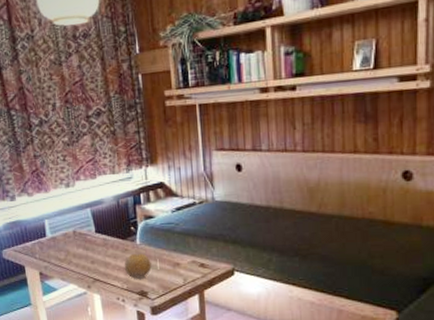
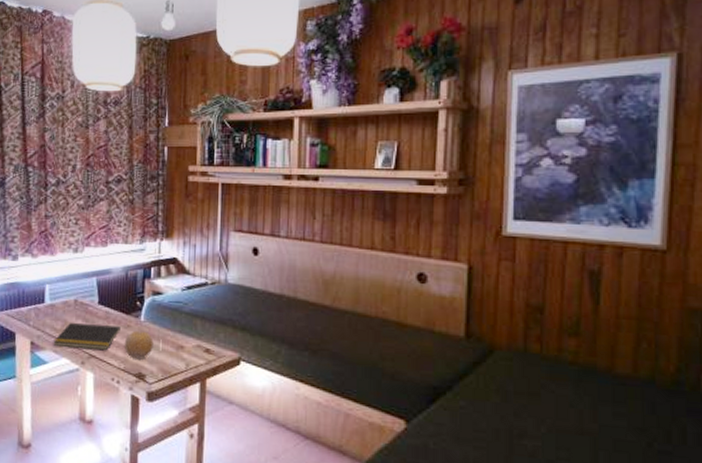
notepad: none [58,251,119,274] -> present [52,323,121,350]

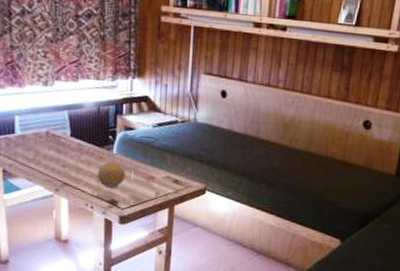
notepad: present [52,323,121,350] -> none [25,153,93,179]

